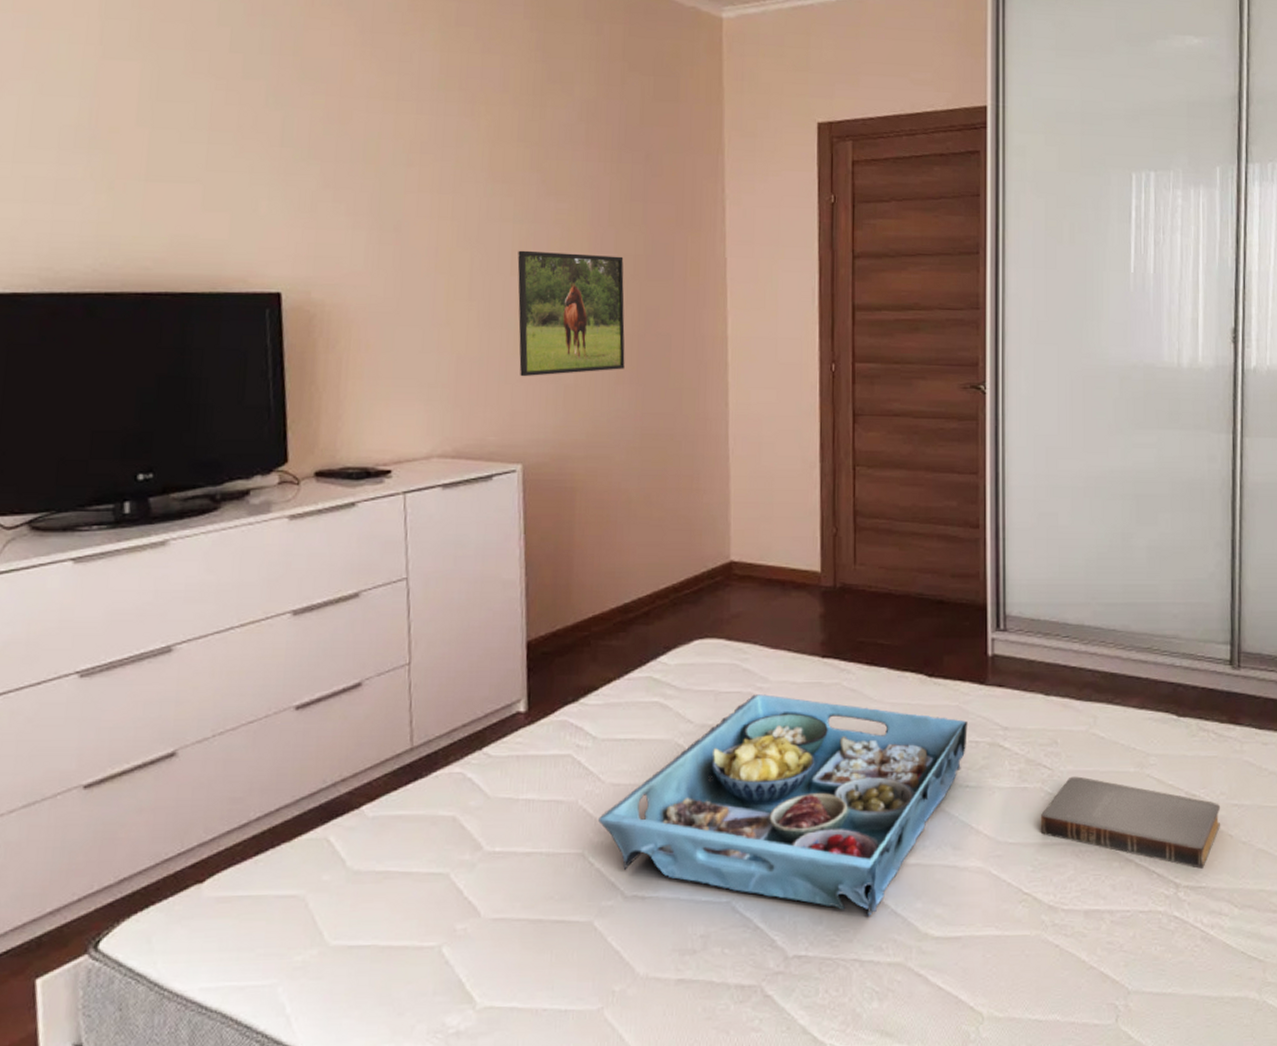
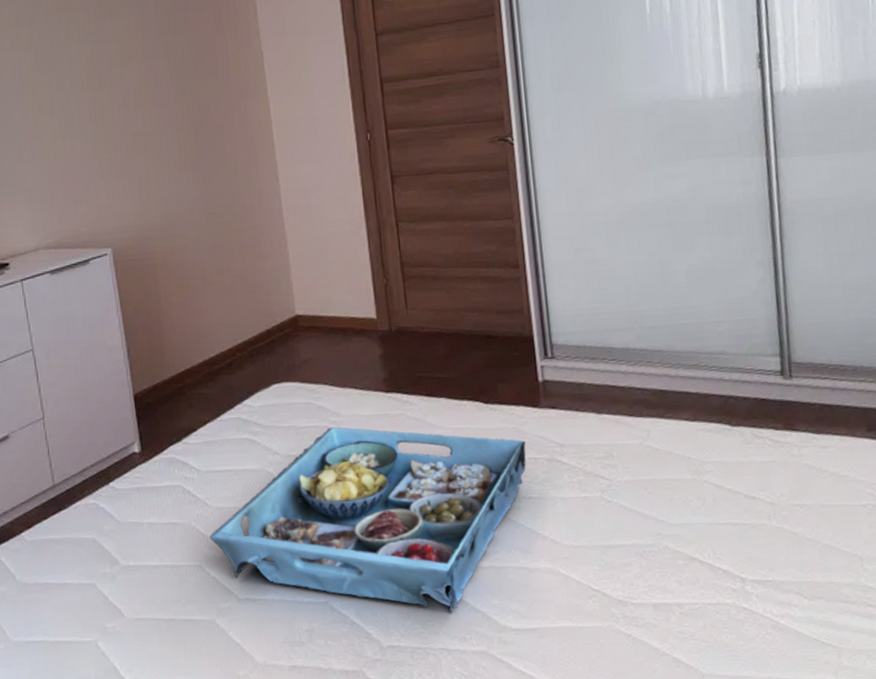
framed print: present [517,250,625,377] -> none [86,61,186,175]
book: present [1040,776,1221,869] -> none [603,485,783,564]

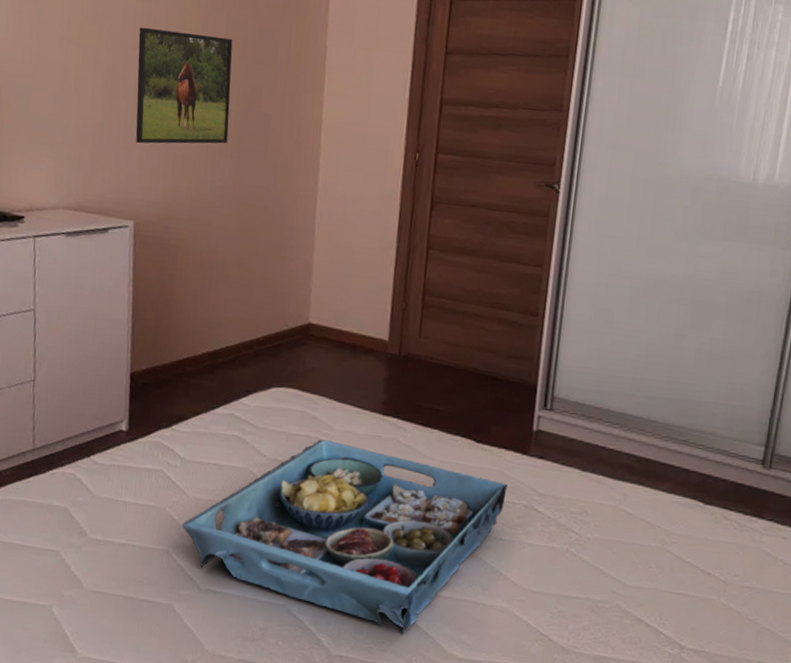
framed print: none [86,61,186,175] -> present [135,27,233,144]

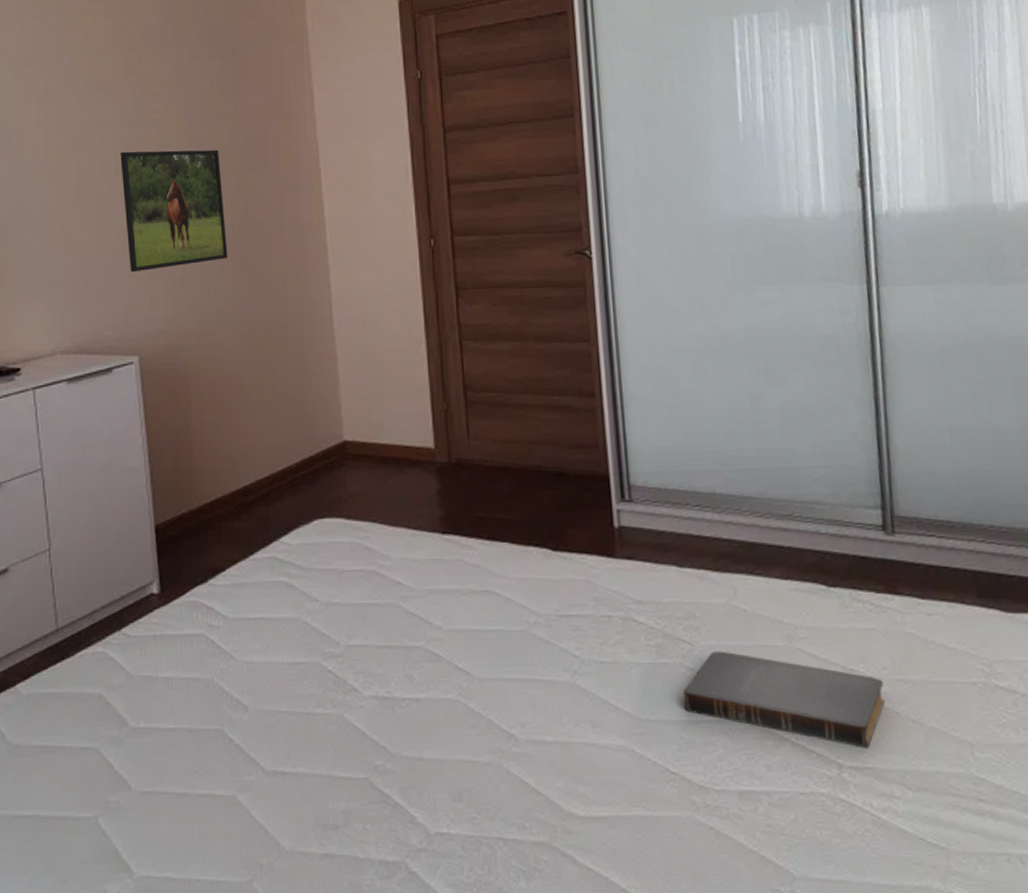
serving tray: present [182,439,508,633] -> none [235,572,599,794]
book: none [562,543,733,637] -> present [683,651,885,748]

